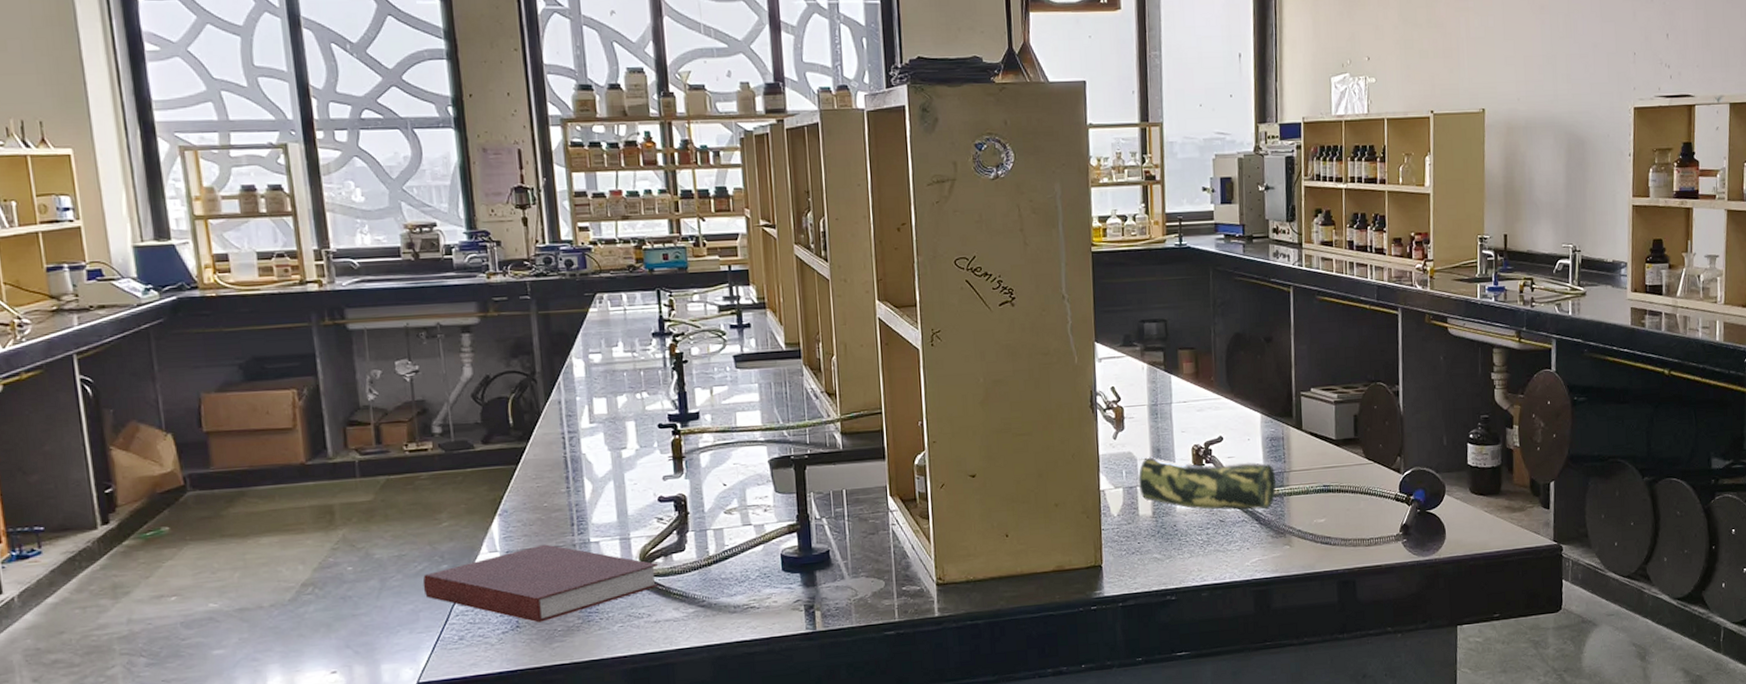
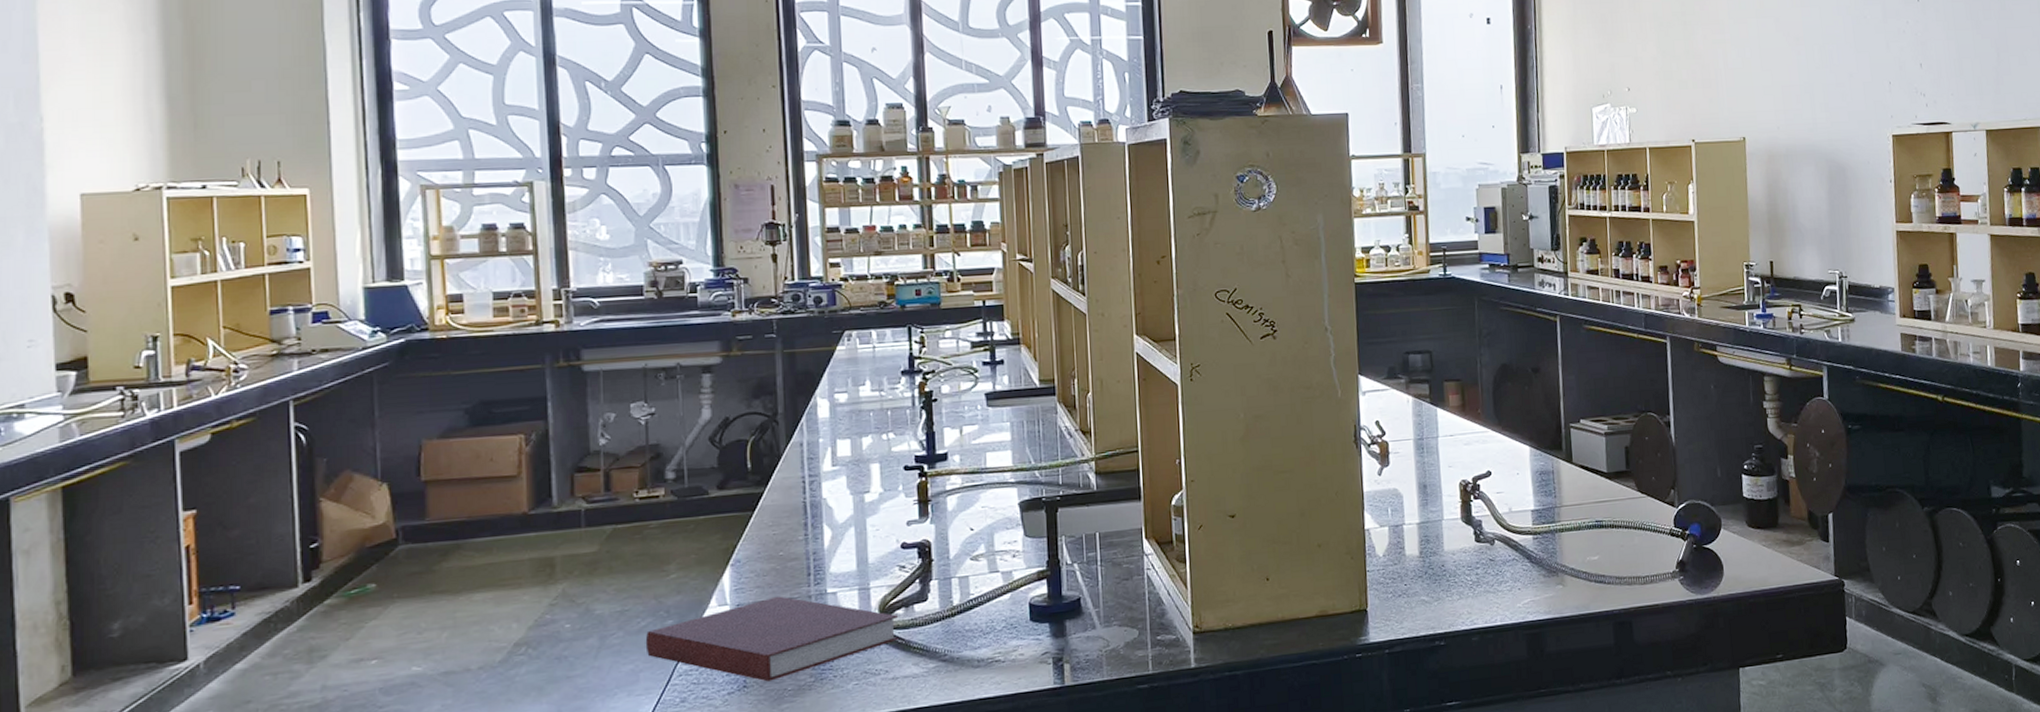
pencil case: present [1137,457,1277,511] -> none [1403,493,1548,549]

